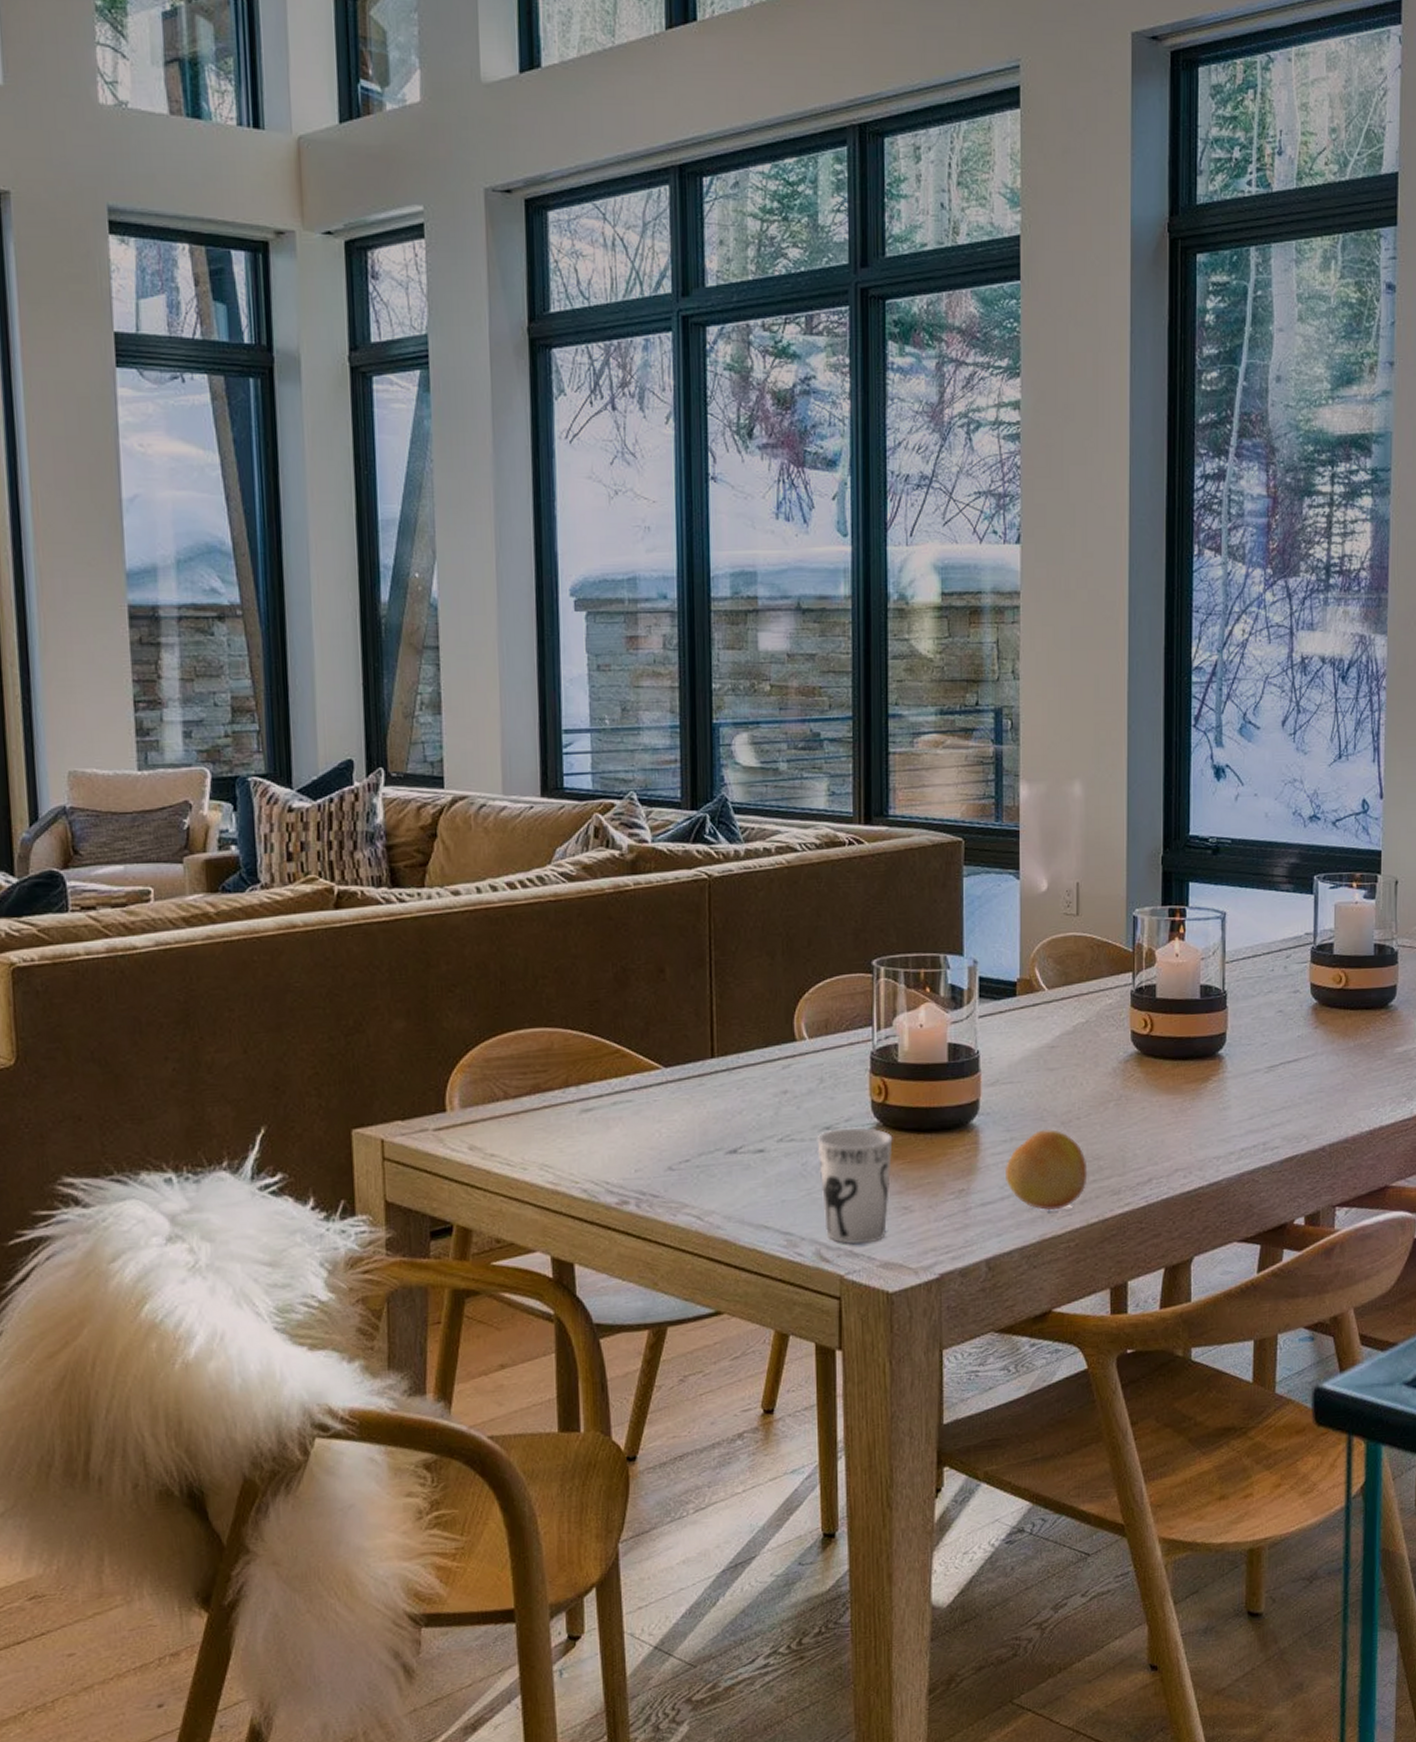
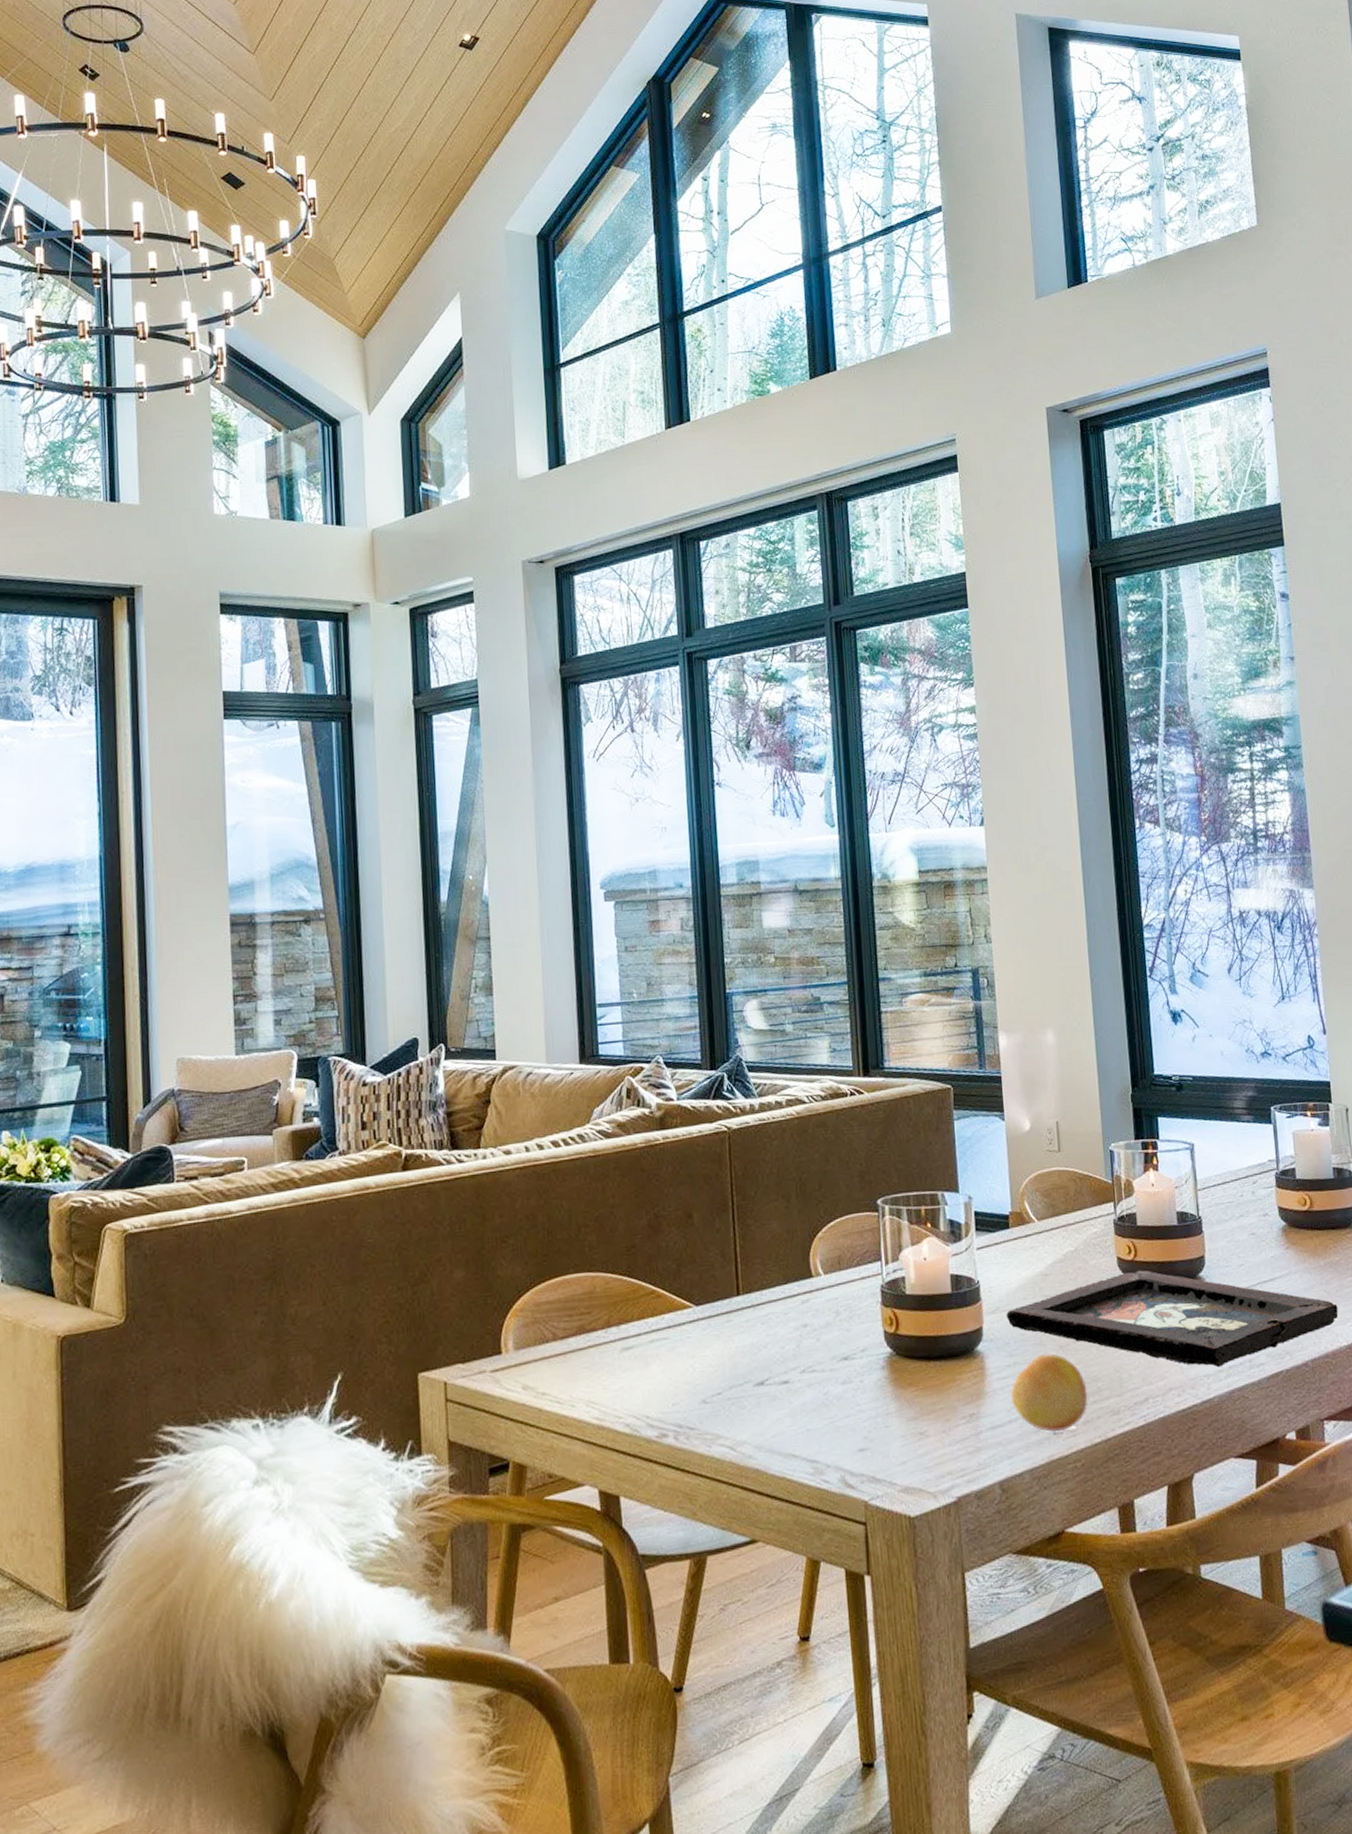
cup: present [816,1127,893,1245] -> none [836,1356,907,1471]
decorative tray: none [1006,1045,1363,1150] -> present [1006,1270,1339,1368]

